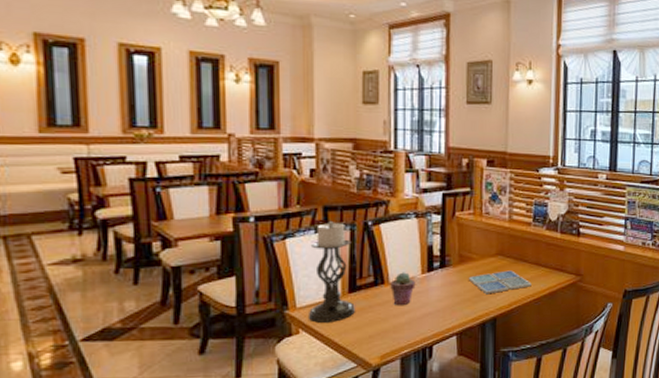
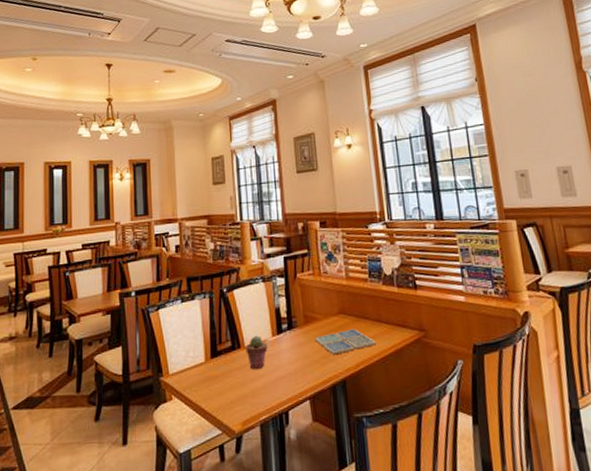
candle holder: present [308,220,355,323] -> none [178,290,217,389]

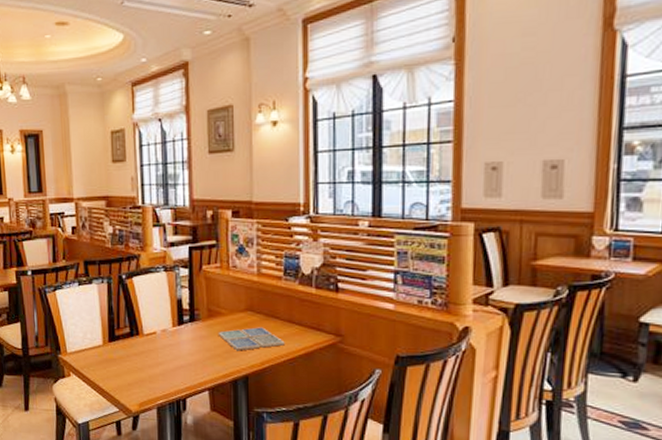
potted succulent: present [245,335,268,370] -> none [144,324,168,357]

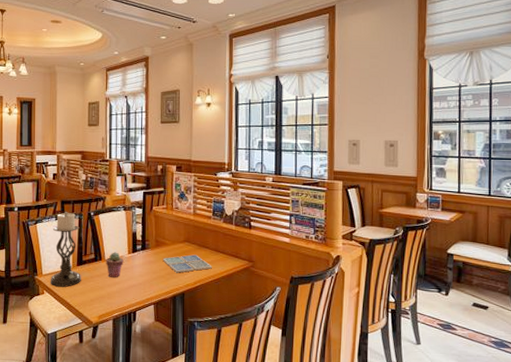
candle holder: none [75,274,115,368] -> present [50,211,81,287]
potted succulent: none [144,324,168,357] -> present [106,252,124,278]

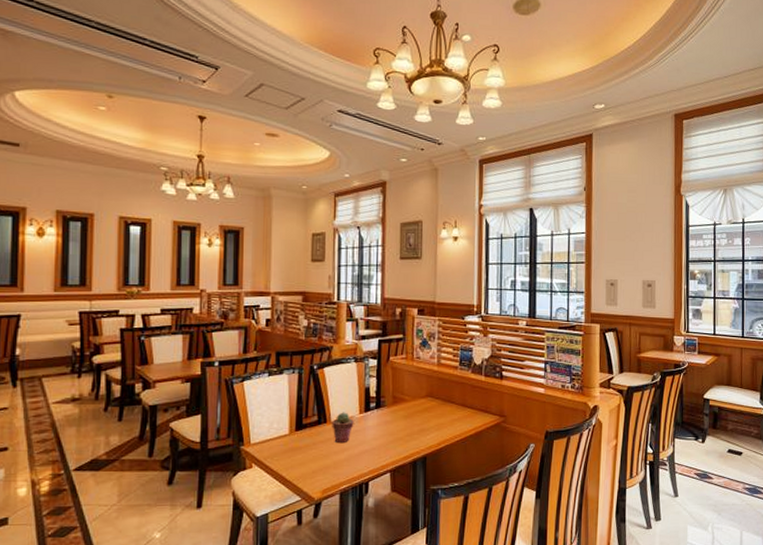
candle holder: present [50,211,81,287] -> none [260,364,301,458]
drink coaster: present [162,254,212,273] -> none [401,411,459,434]

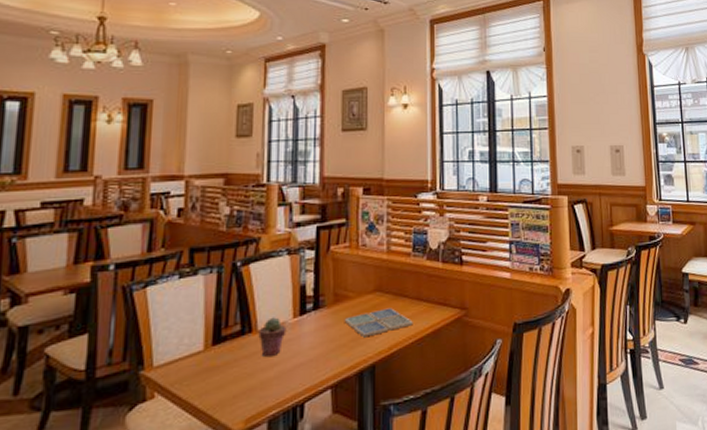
drink coaster: none [401,411,459,434] -> present [344,308,413,338]

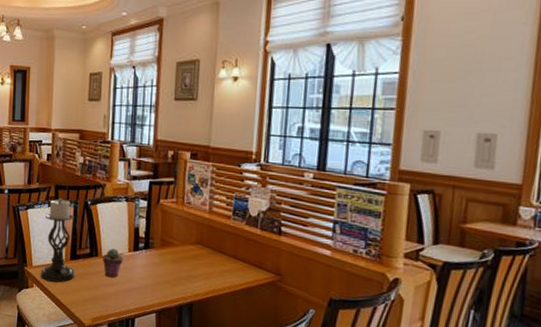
candle holder: none [165,263,219,384] -> present [40,197,75,283]
drink coaster: present [344,308,413,338] -> none [168,259,229,280]

